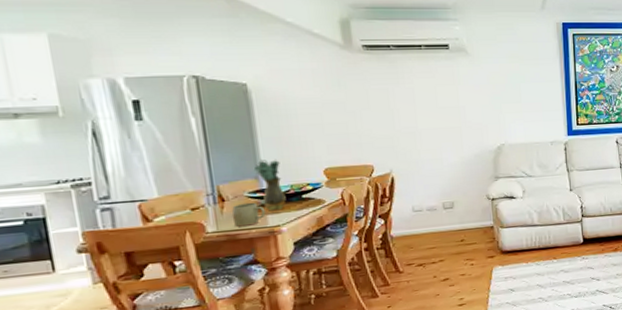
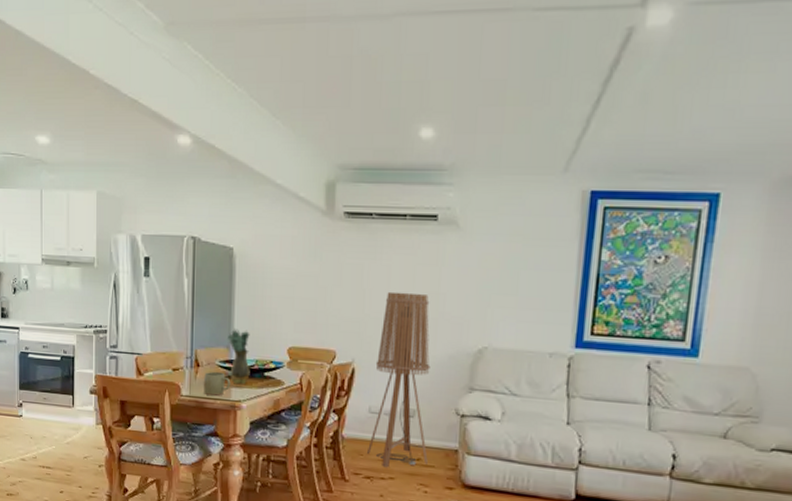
floor lamp: none [412,108,470,254] -> present [366,291,431,468]

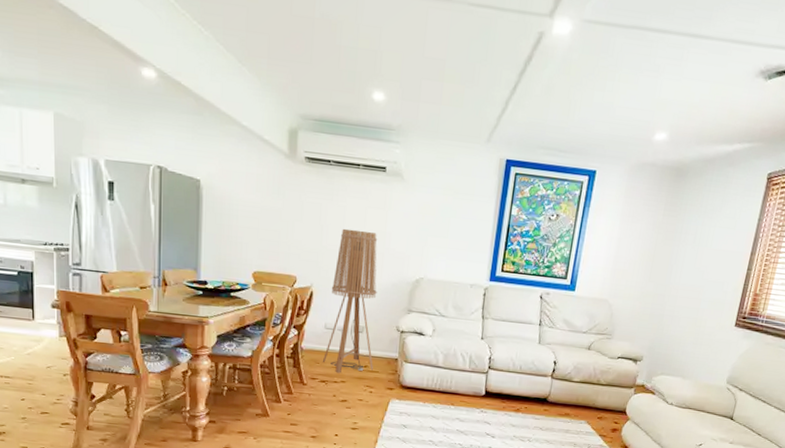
mug: present [203,371,231,396] -> none [171,290,198,312]
vase: present [228,327,250,385] -> none [195,252,217,303]

